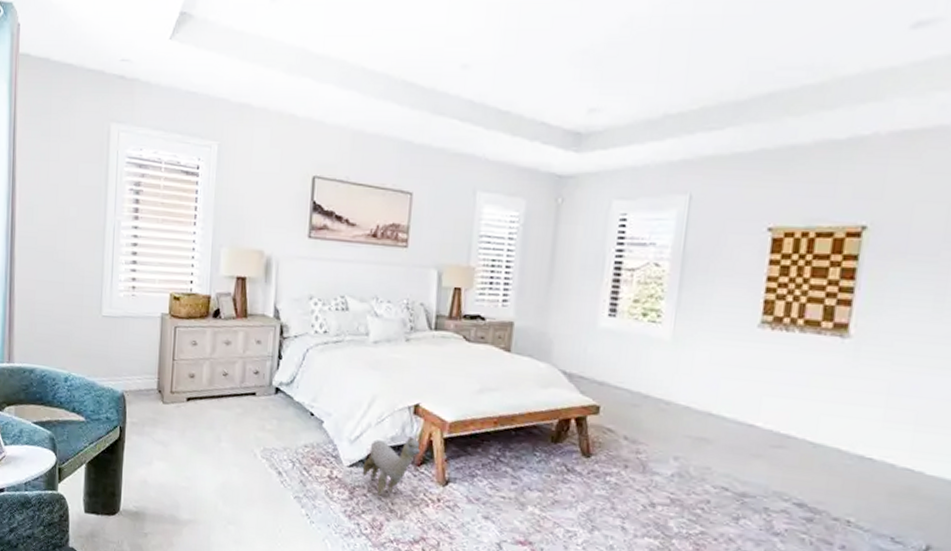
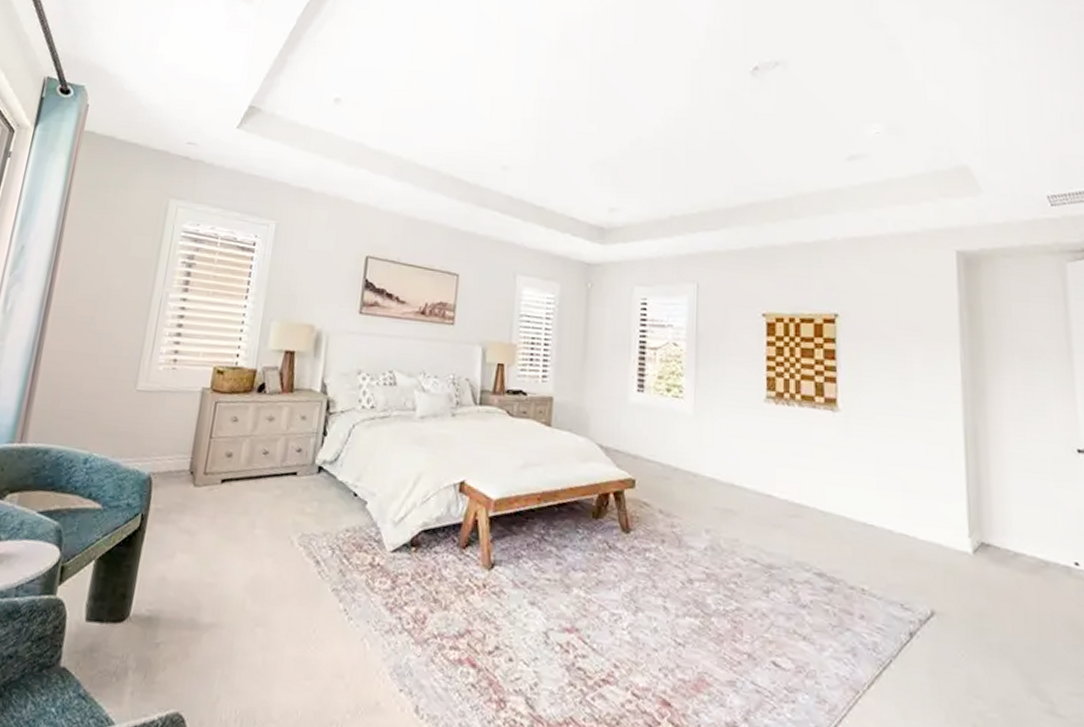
plush toy: present [362,434,420,496] -> none [405,514,465,584]

